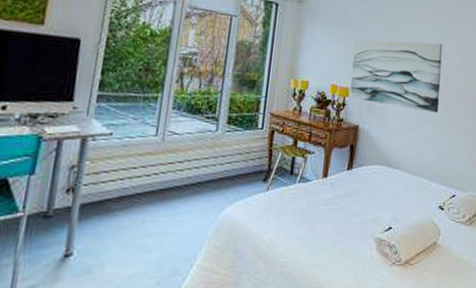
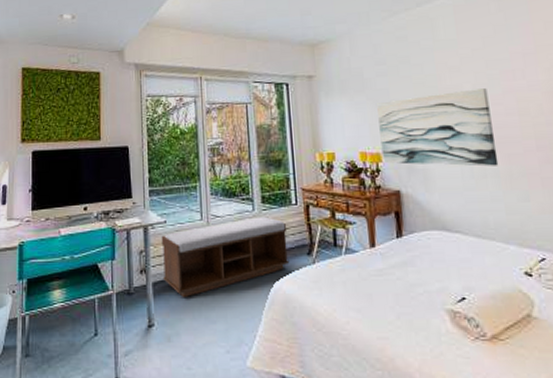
bench: none [95,138,249,224] -> present [161,216,290,298]

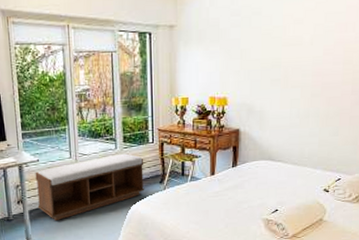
wall art: present [377,88,499,167] -> none [228,40,322,108]

